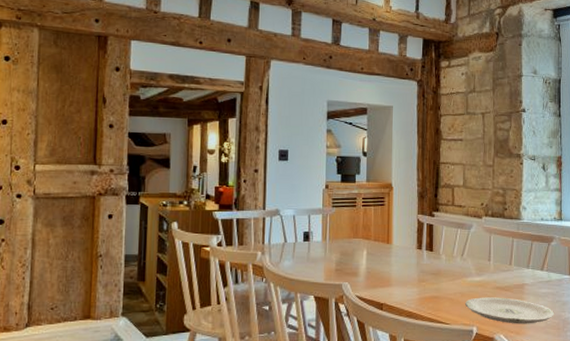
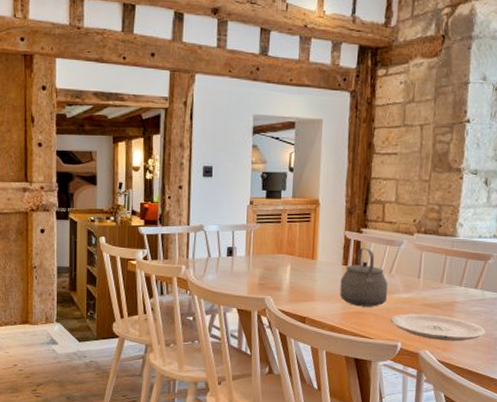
tea kettle: none [415,232,461,291] -> present [340,248,388,307]

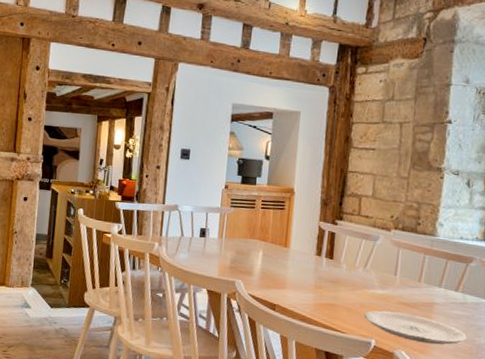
tea kettle: present [340,248,388,307] -> none [312,240,363,301]

